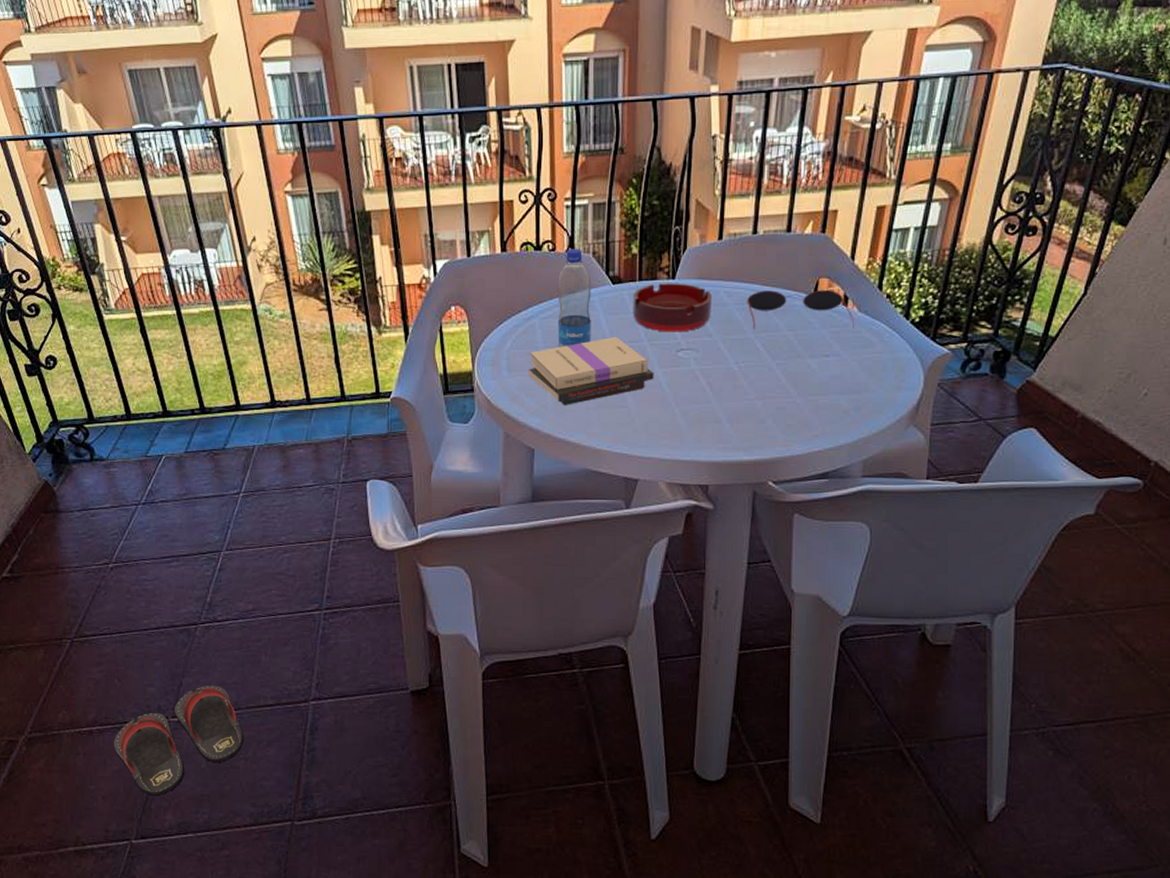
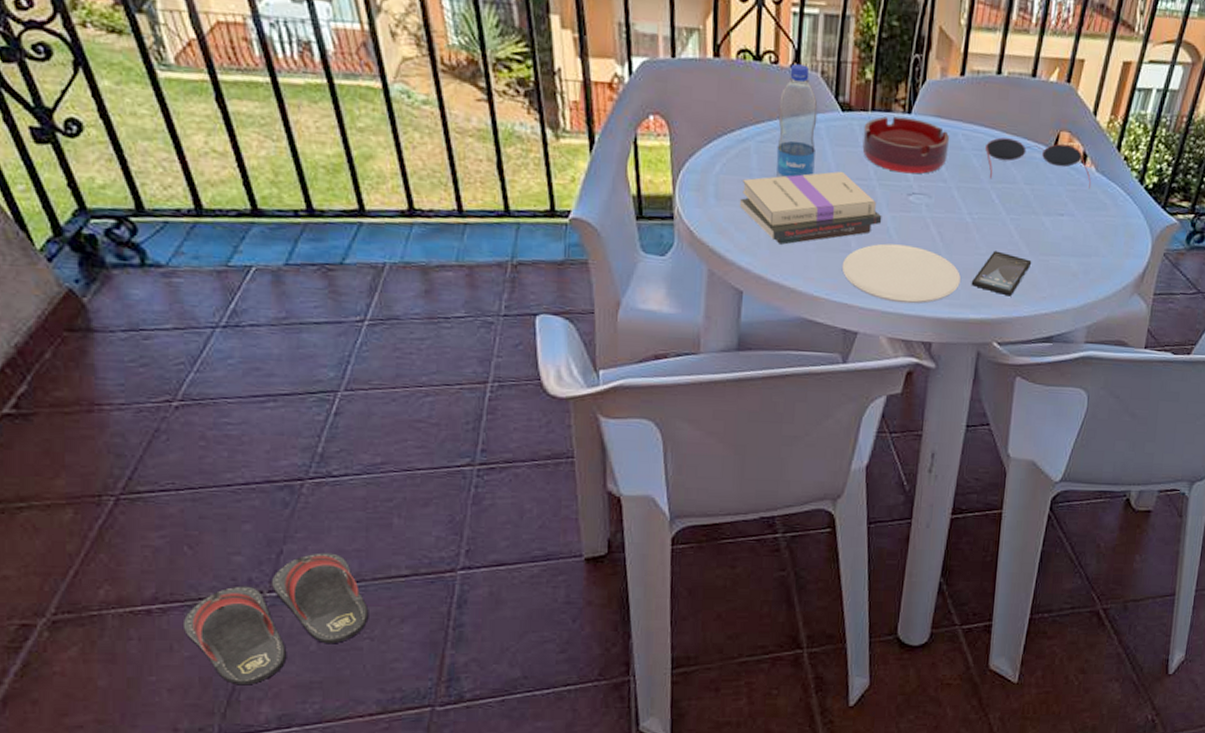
plate: none [620,397,732,450] -> present [841,243,961,304]
smartphone: none [742,395,801,437] -> present [971,250,1032,297]

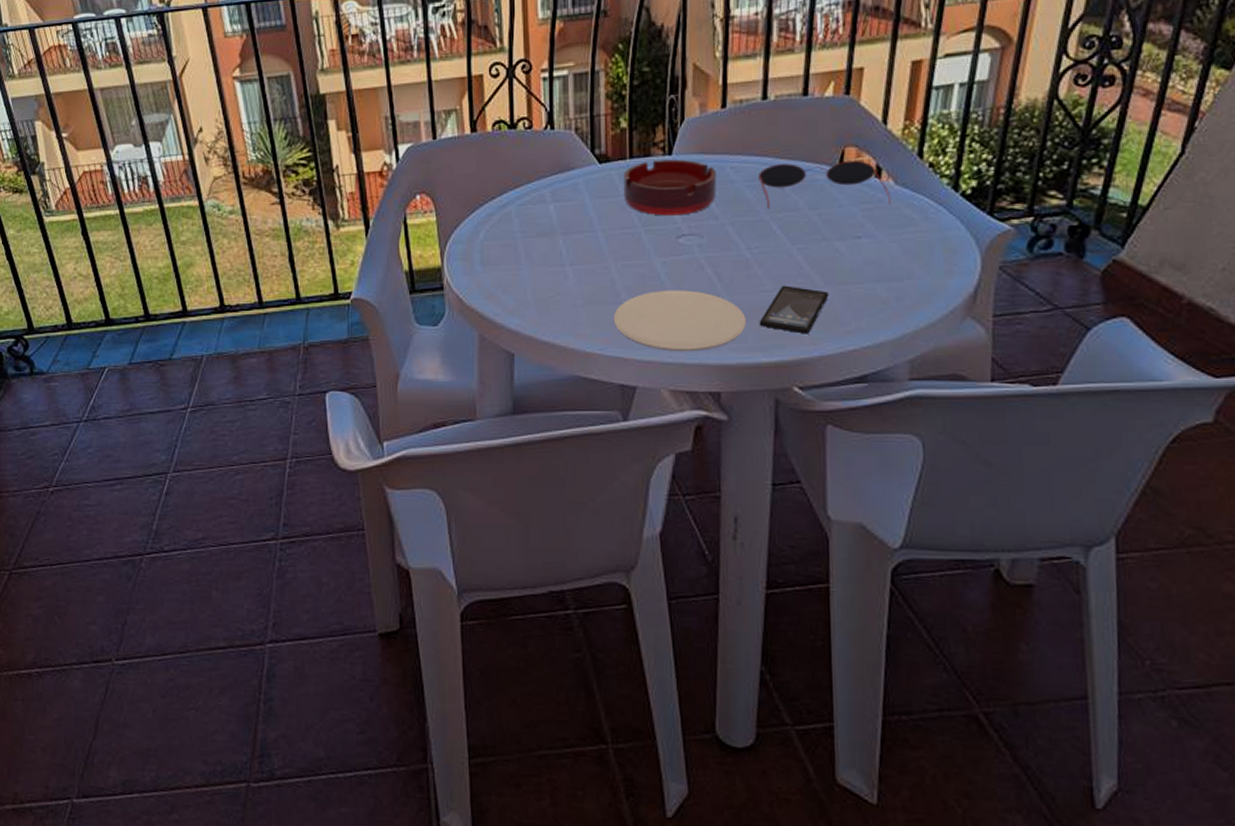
sandal: present [182,553,369,686] -> none [53,623,194,749]
books: present [739,171,882,245] -> none [504,222,652,303]
bottle: present [775,64,818,178] -> none [536,125,576,237]

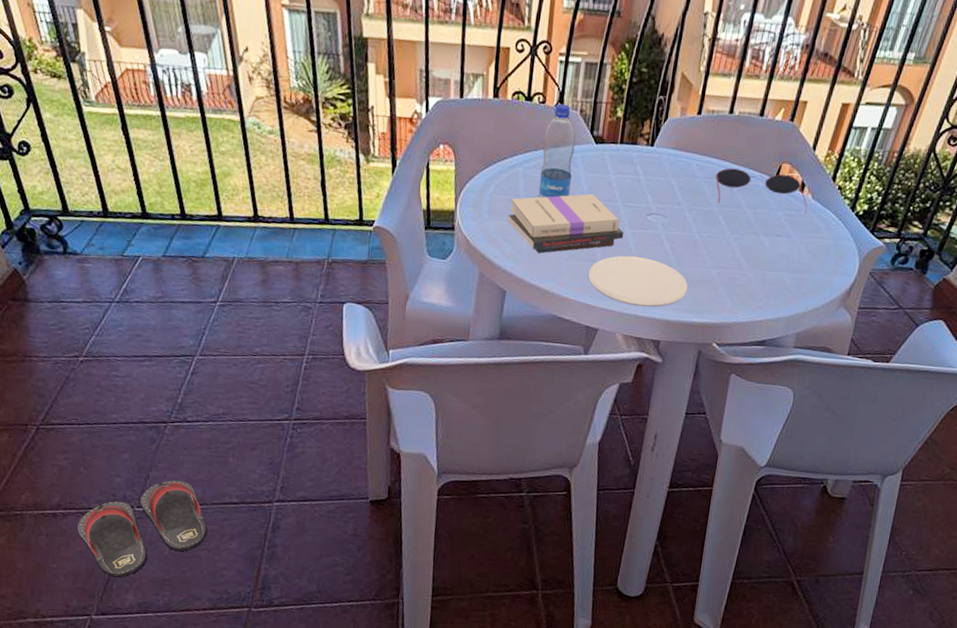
sandal: none [53,623,194,749] -> present [76,480,208,578]
books: none [504,222,652,303] -> present [507,193,624,254]
bottle: none [536,125,576,237] -> present [538,103,576,198]
ashtray: present [623,159,717,216] -> none [610,148,686,198]
smartphone: present [759,285,829,334] -> none [696,264,751,305]

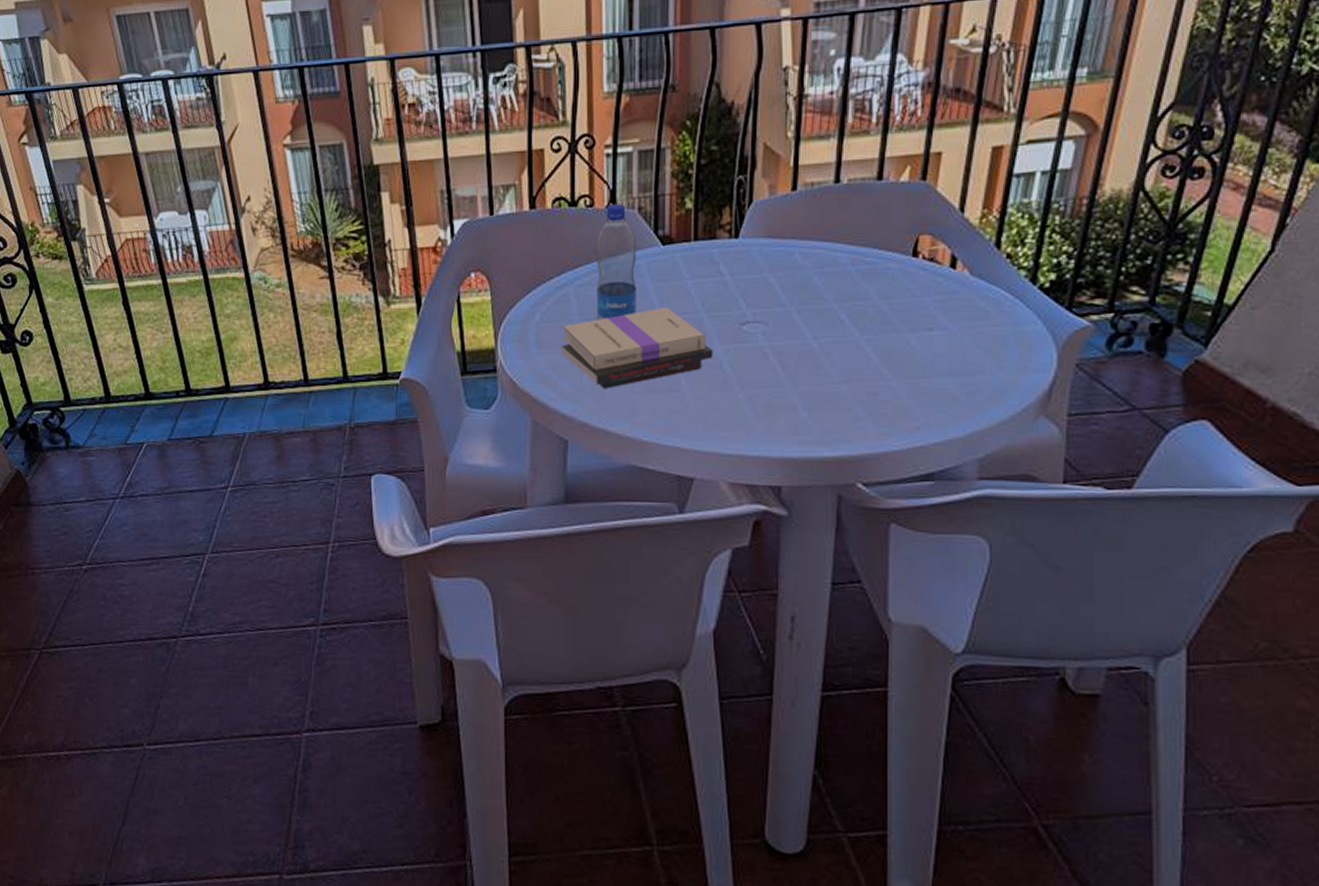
sandal: present [76,480,208,578] -> none [82,708,227,836]
plate: present [588,255,688,307] -> none [672,379,810,444]
sunglasses: present [715,168,808,214] -> none [828,250,966,298]

